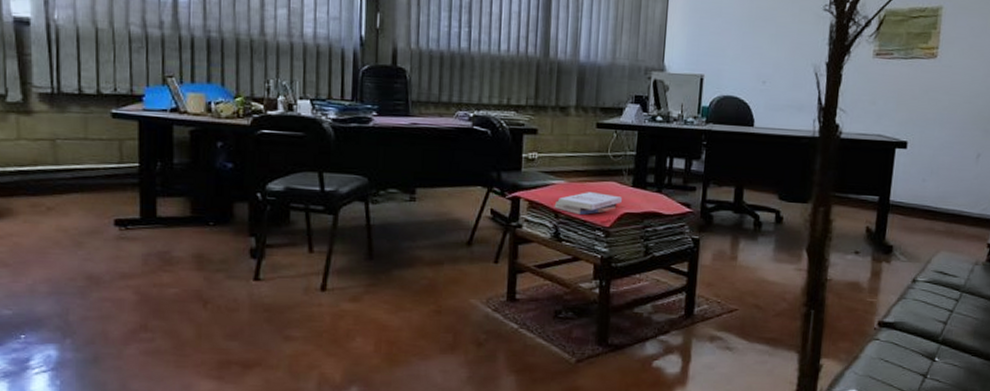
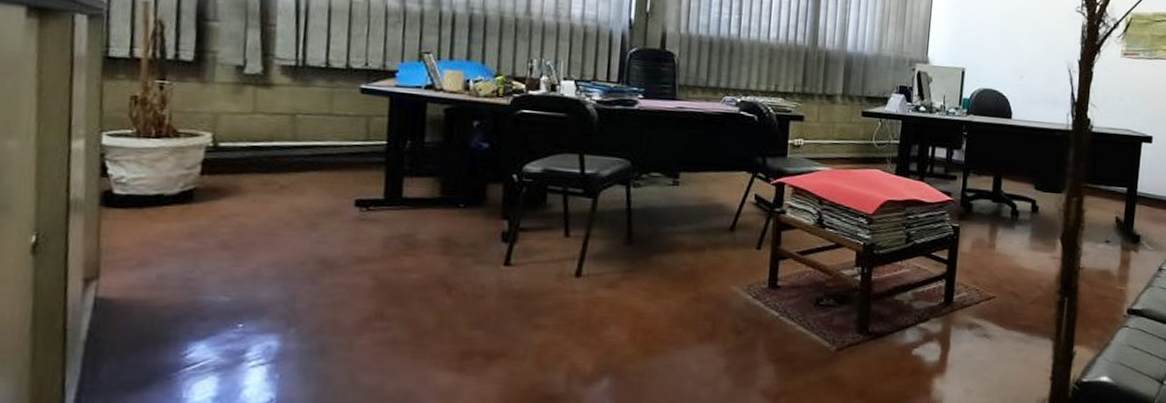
books: present [554,192,622,216] -> none [818,179,885,202]

